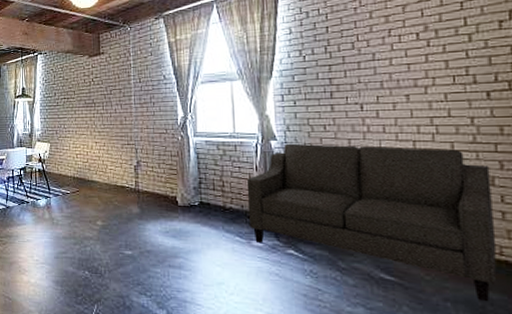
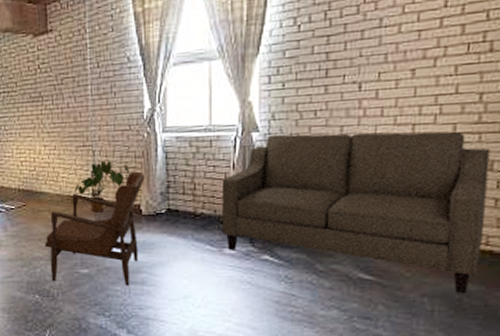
armchair: none [94,168,179,269] -> present [45,171,144,286]
house plant: none [120,158,167,201] -> present [74,161,130,213]

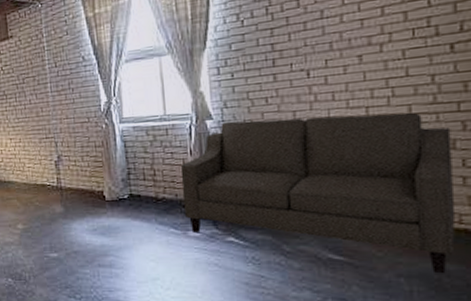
armchair: present [45,171,144,286] -> none [15,160,106,269]
house plant: present [74,161,130,213] -> none [40,151,92,199]

